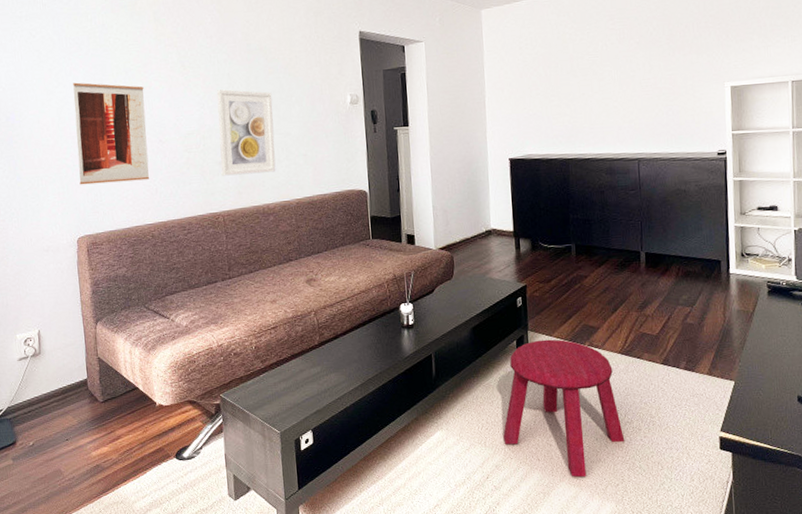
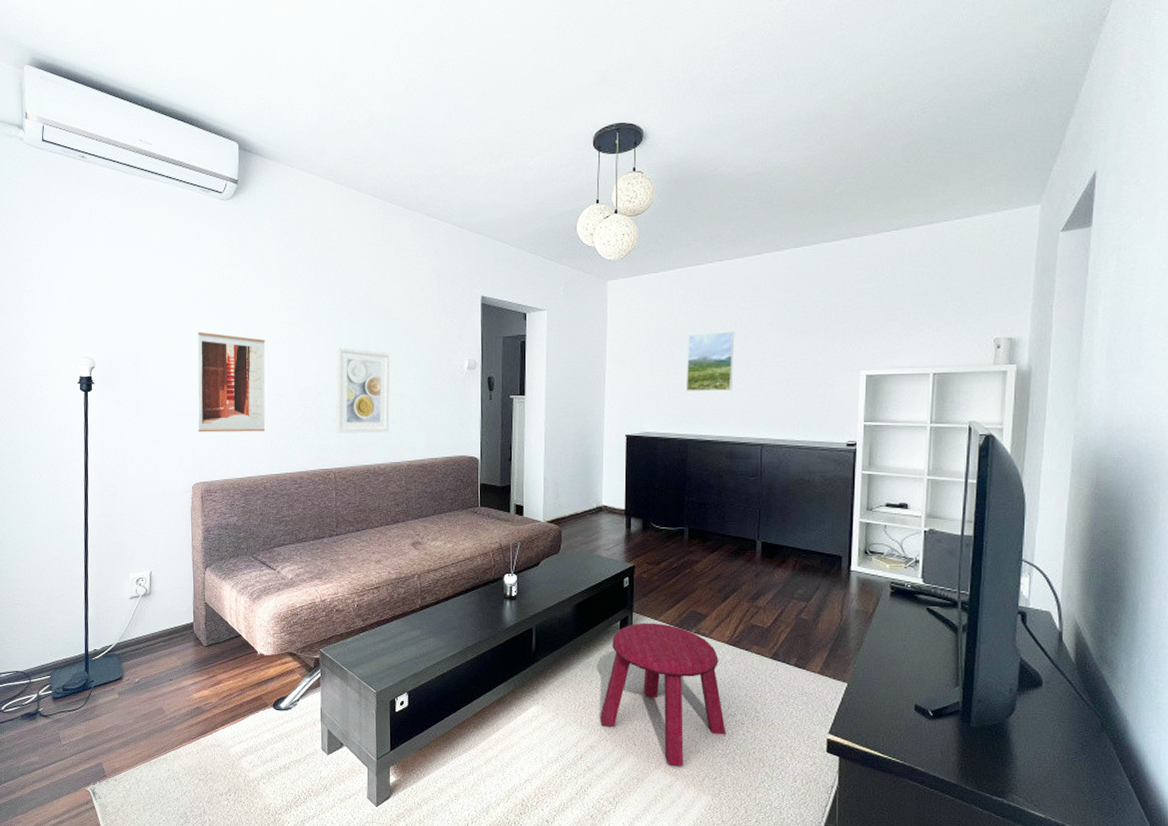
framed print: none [562,52,607,112] -> present [685,331,735,391]

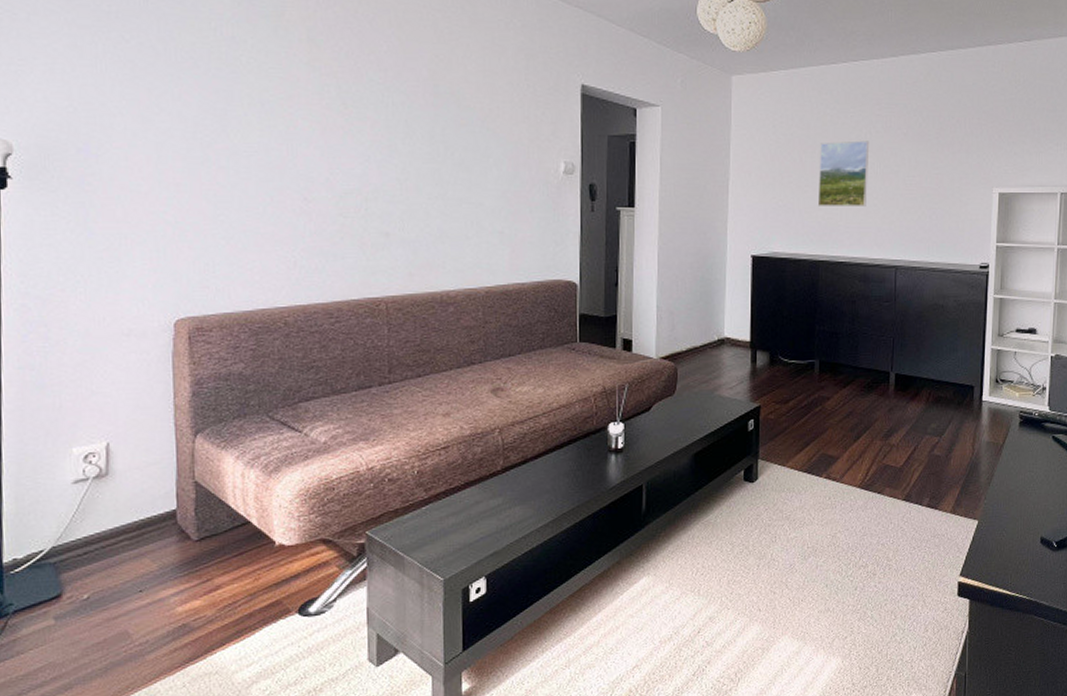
wall art: present [197,331,266,433] -> none [182,110,287,249]
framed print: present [335,346,390,433] -> none [387,138,463,251]
stool: present [600,623,726,766] -> none [721,469,858,630]

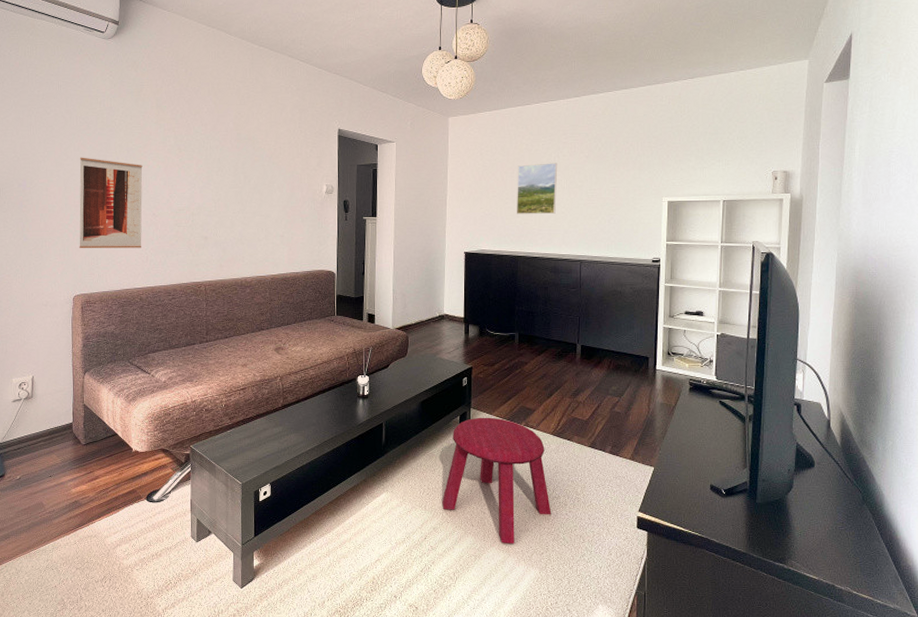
wall art: none [182,110,287,249] -> present [79,157,143,249]
stool: none [721,469,858,630] -> present [442,417,552,543]

